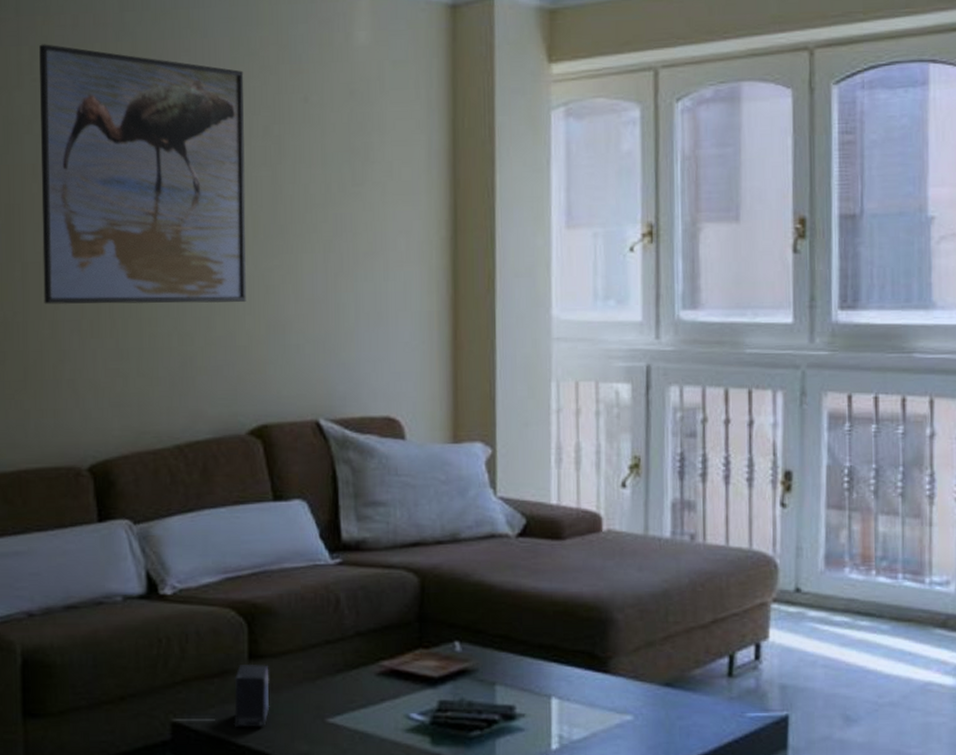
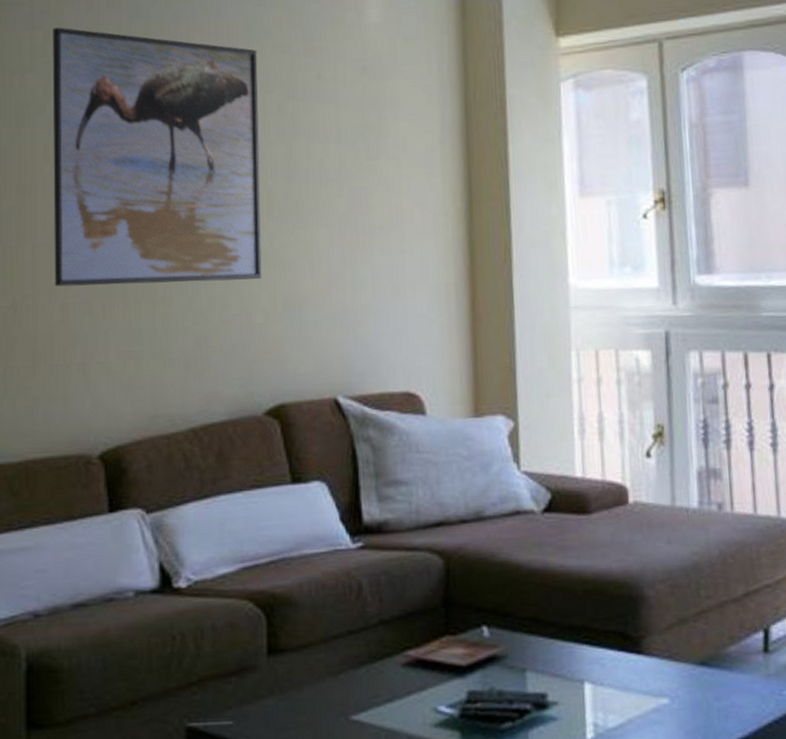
small box: present [234,663,270,728] -> none [252,659,291,730]

